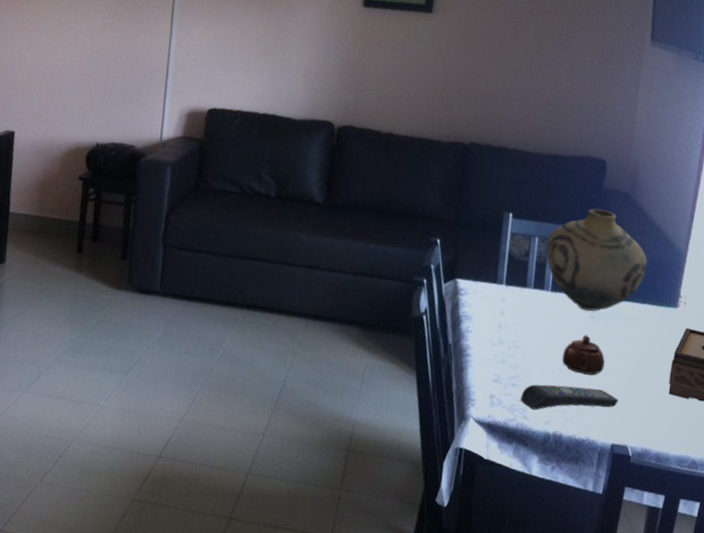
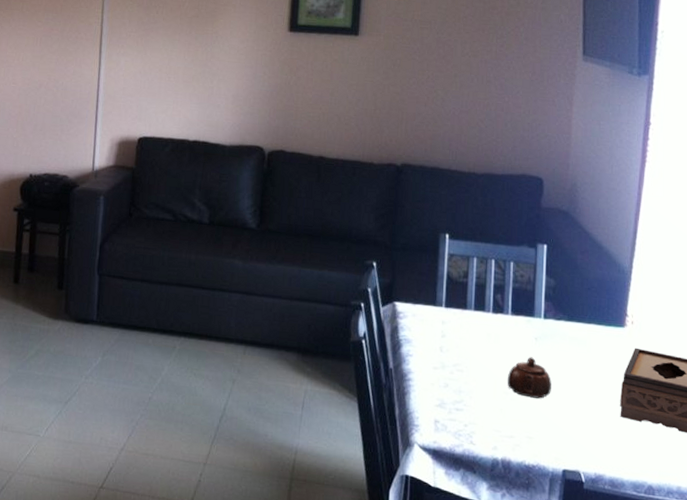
remote control: present [521,384,618,410] -> none [466,408,568,435]
vase: present [546,208,647,311] -> none [485,227,591,333]

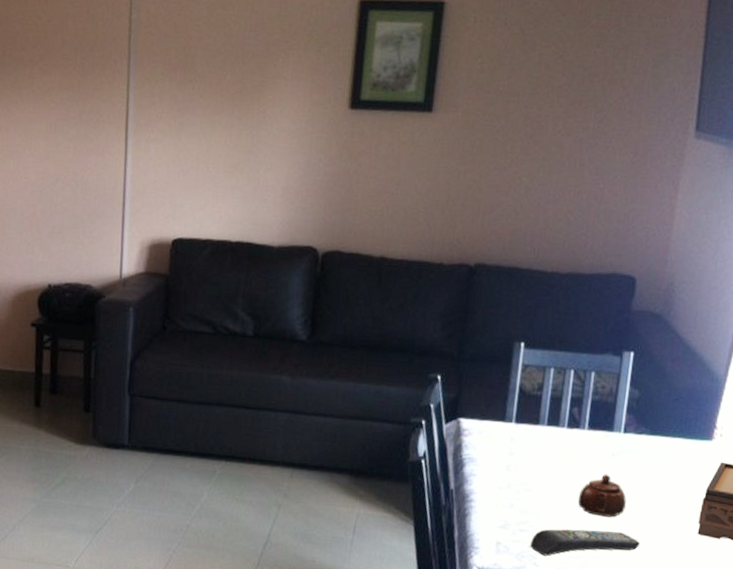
remote control: none [466,408,568,435] -> present [530,529,640,556]

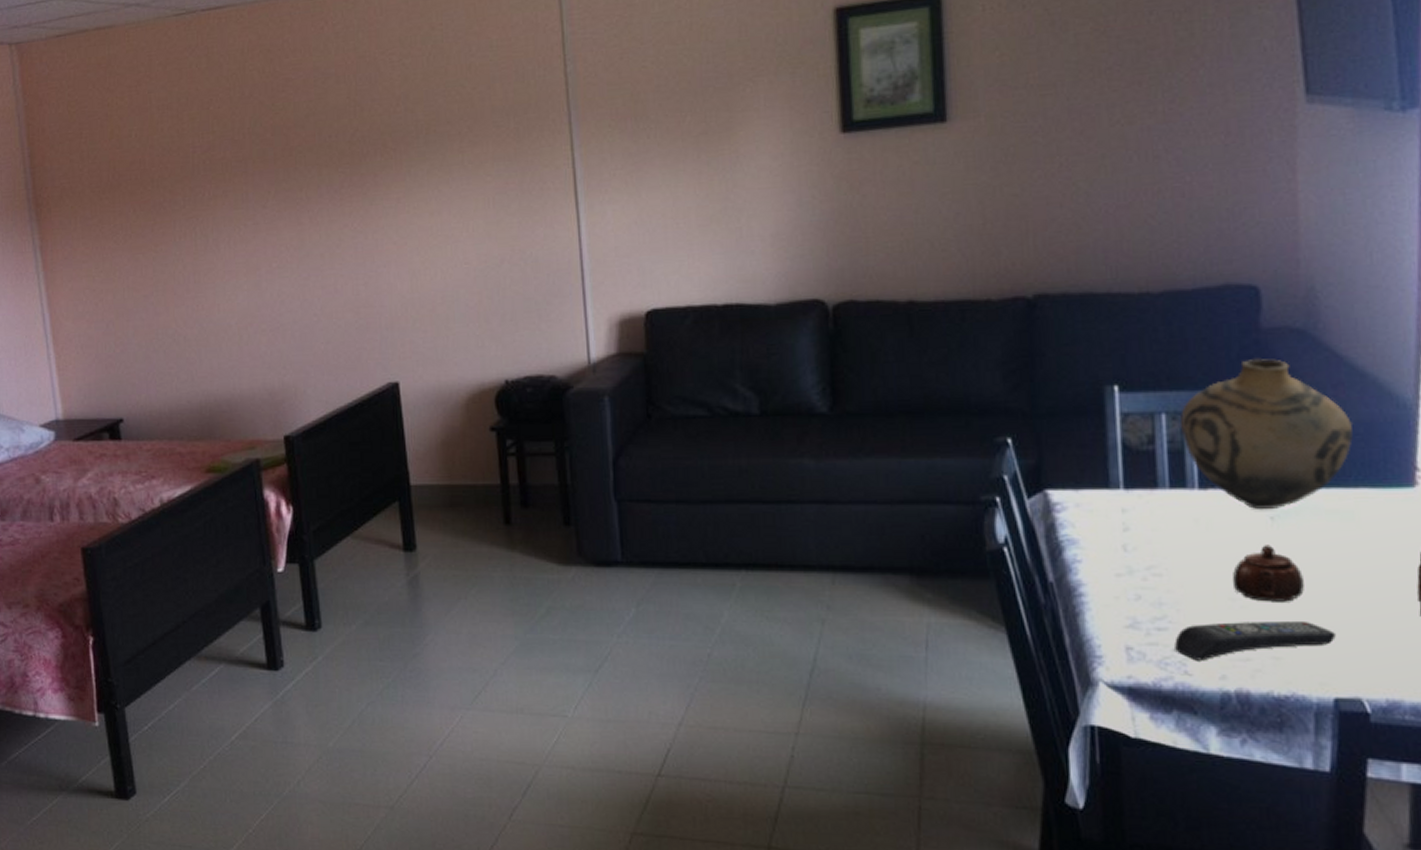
vase: none [562,332,680,448] -> present [1179,358,1353,510]

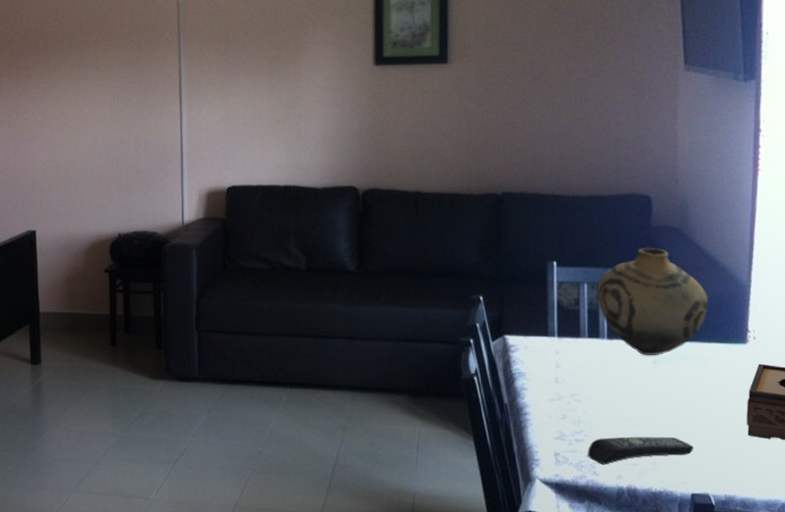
teapot: present [1232,545,1304,602] -> none [627,381,674,423]

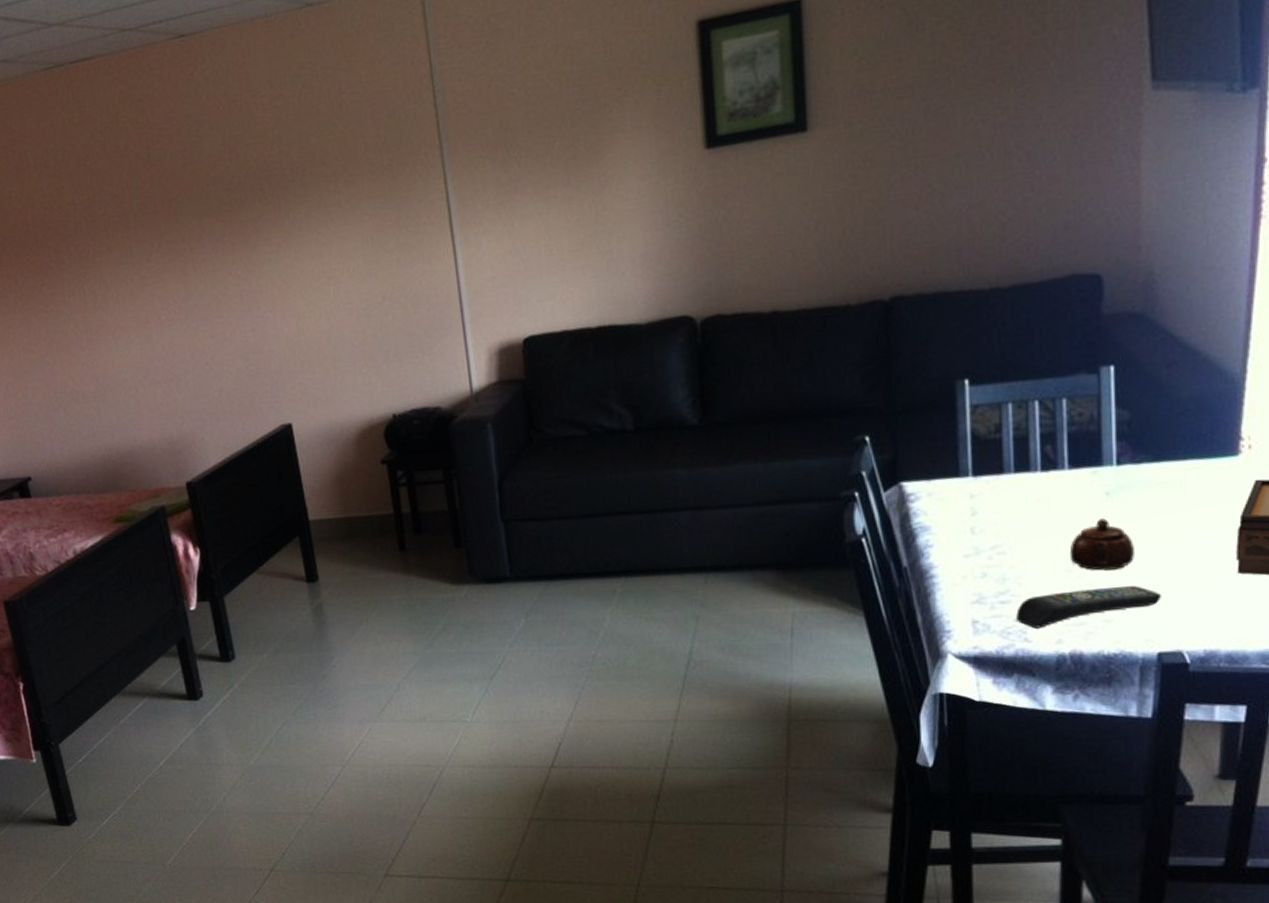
vase: present [596,247,708,356] -> none [1025,343,1184,487]
teapot: none [627,381,674,423] -> present [1069,518,1134,571]

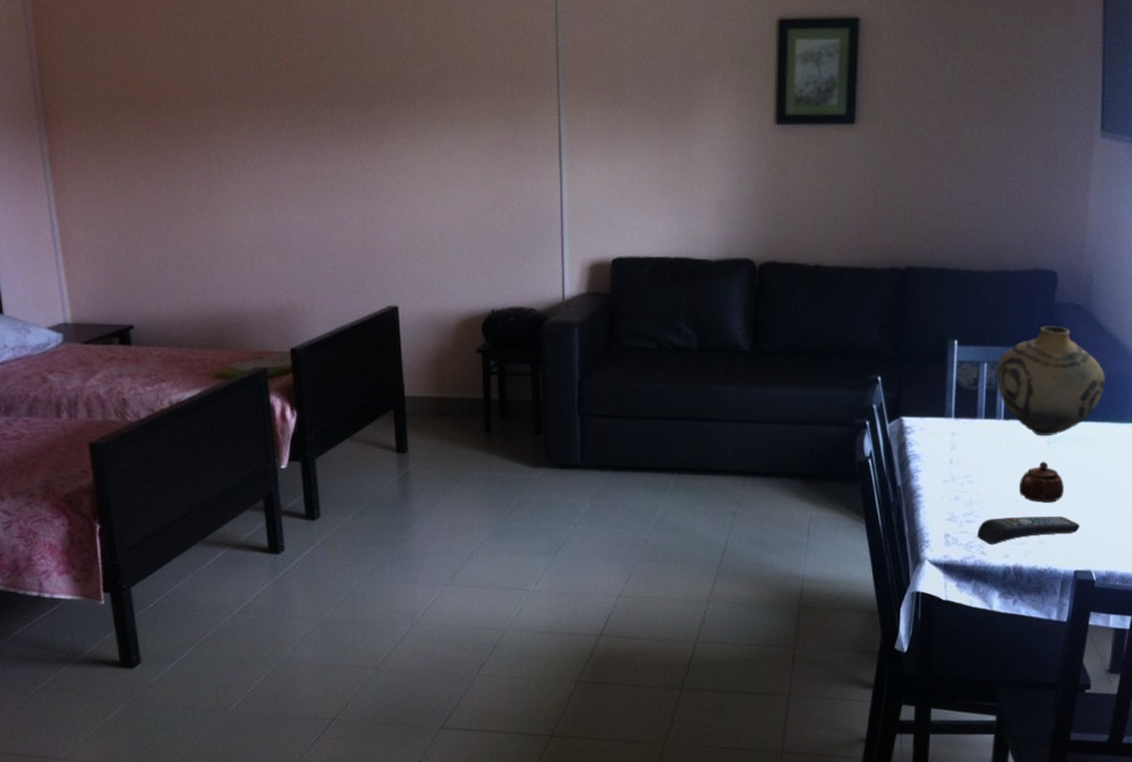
vase: none [1025,343,1184,487] -> present [995,325,1105,437]

